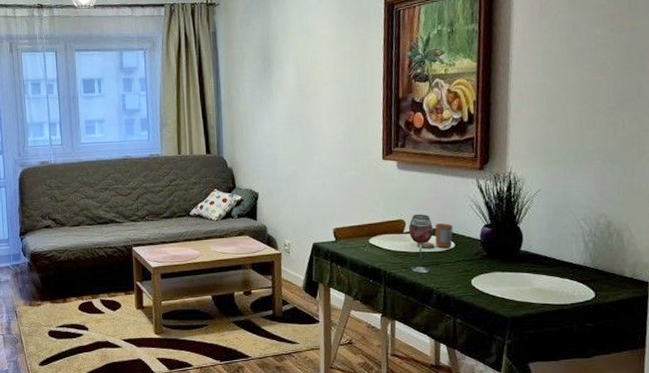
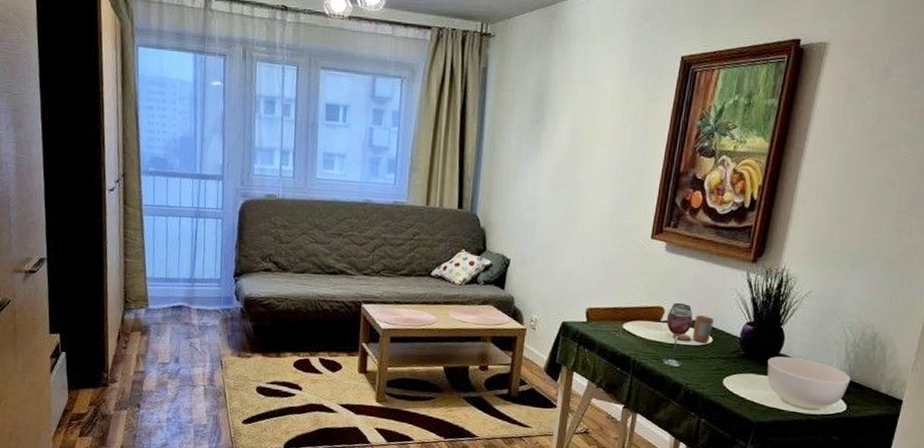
bowl: none [510,252,593,301] -> present [767,356,850,411]

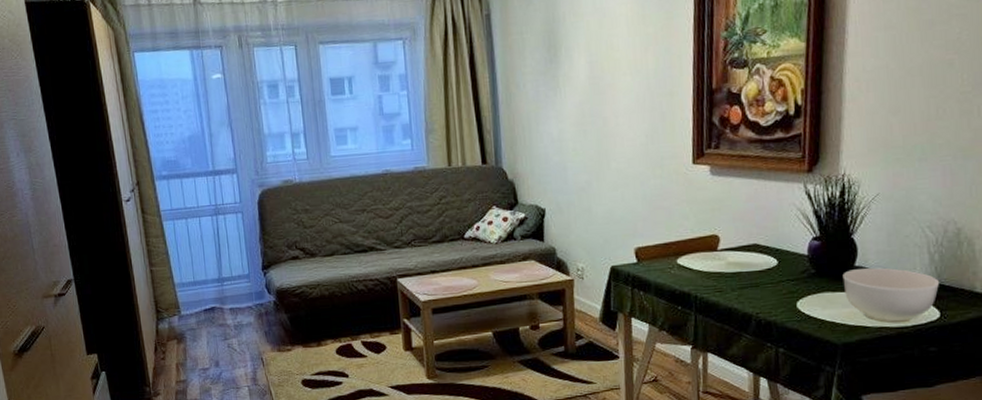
wineglass: present [662,302,693,367] -> none [723,227,753,297]
candle: present [672,315,714,343] -> none [733,237,776,268]

